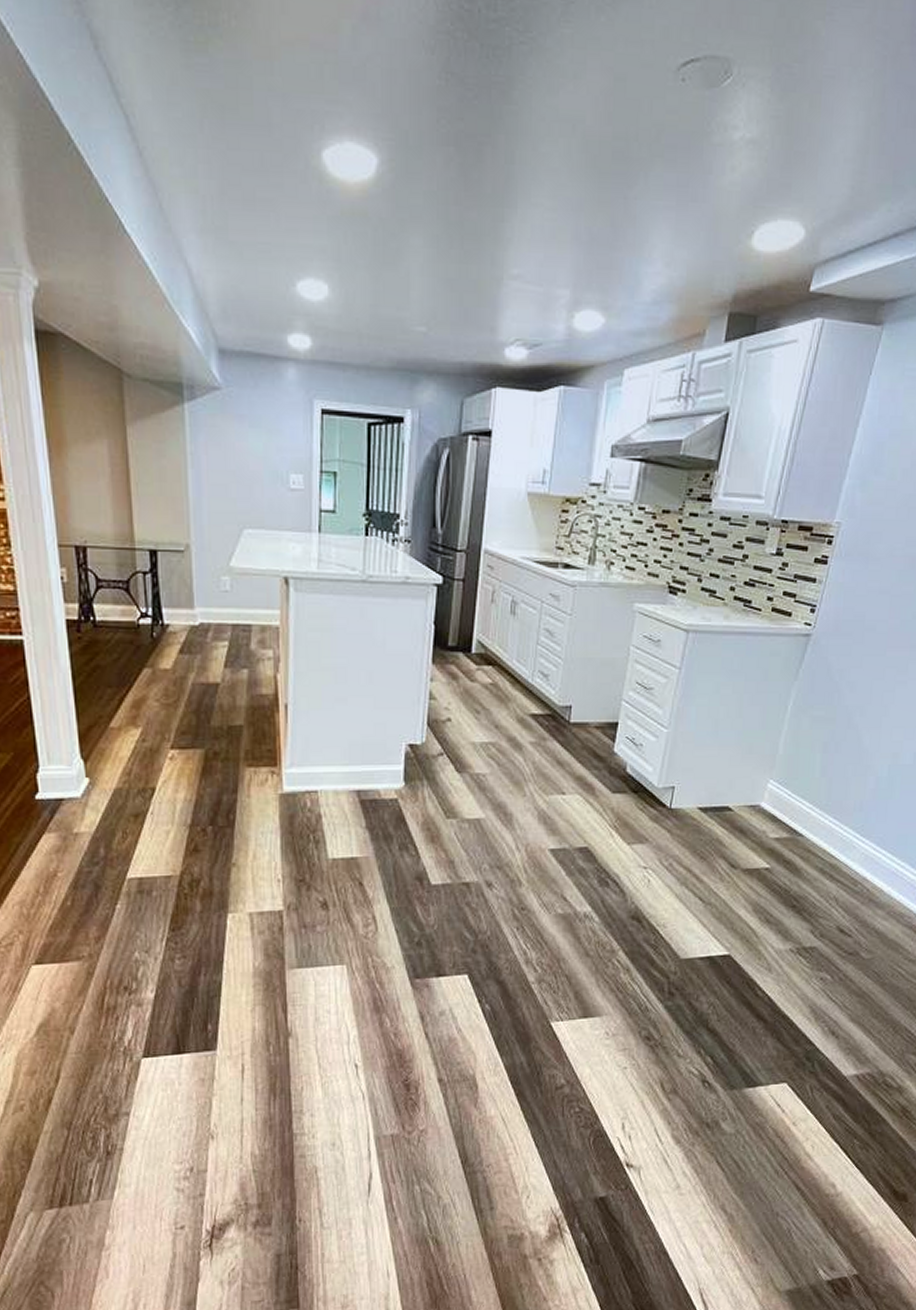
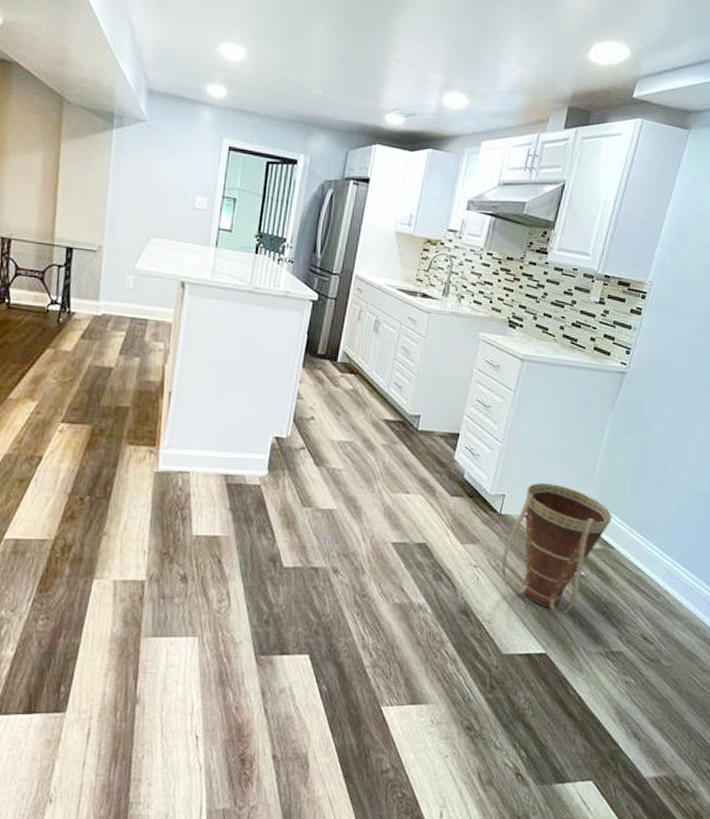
basket: none [675,770,800,912] -> present [501,483,612,614]

